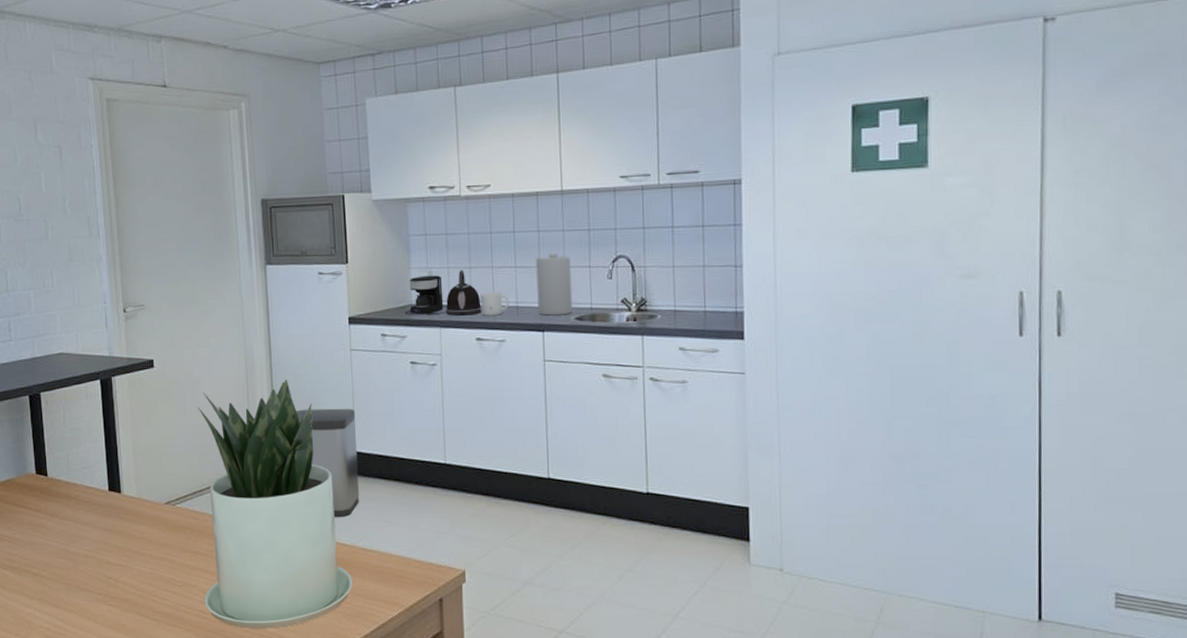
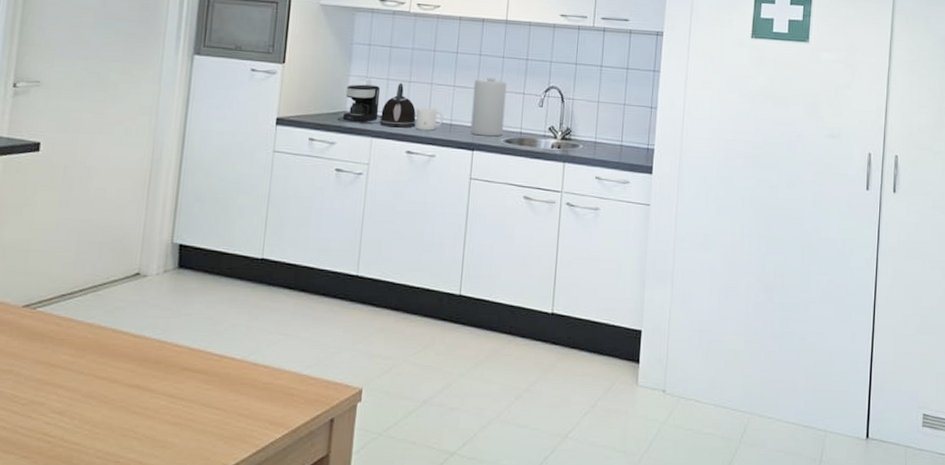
planter: present [197,379,353,629] -> none [51,176,237,454]
pedal bin: present [297,408,360,517] -> none [202,209,269,328]

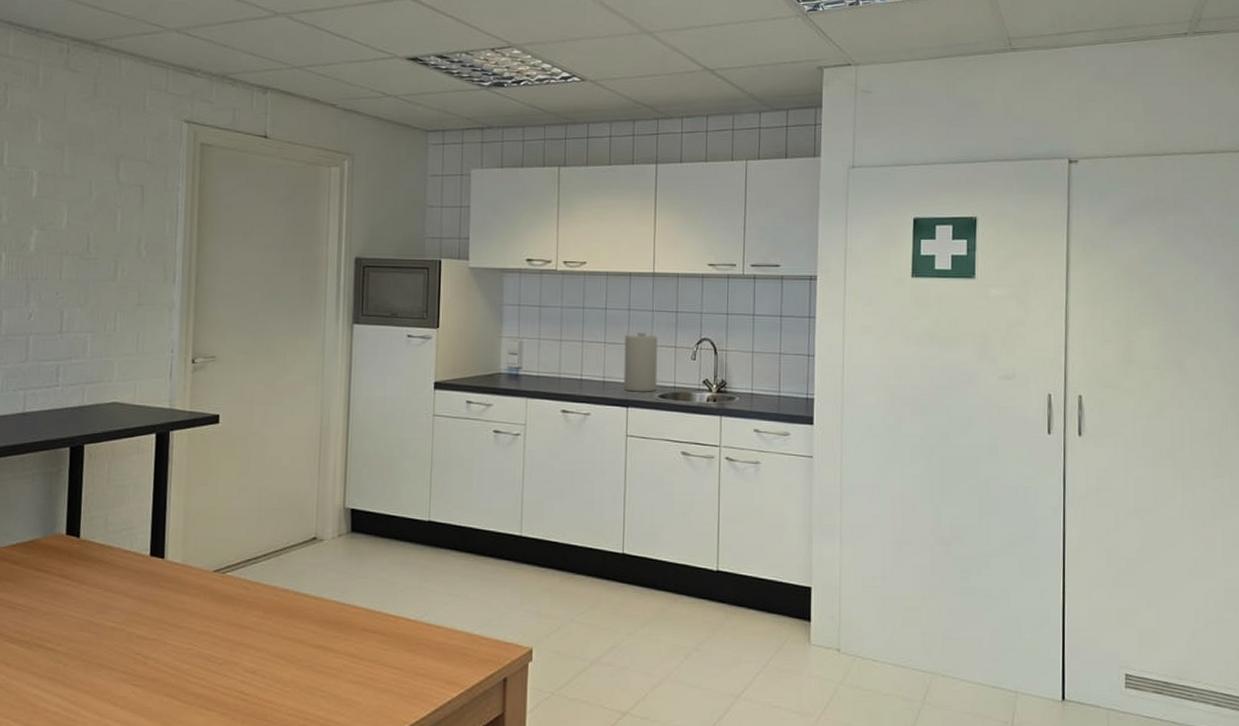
coffee maker: present [337,84,382,124] -> none [492,345,536,385]
kettle: present [379,83,416,128] -> none [533,342,569,387]
mug: present [415,107,444,131] -> none [568,365,597,389]

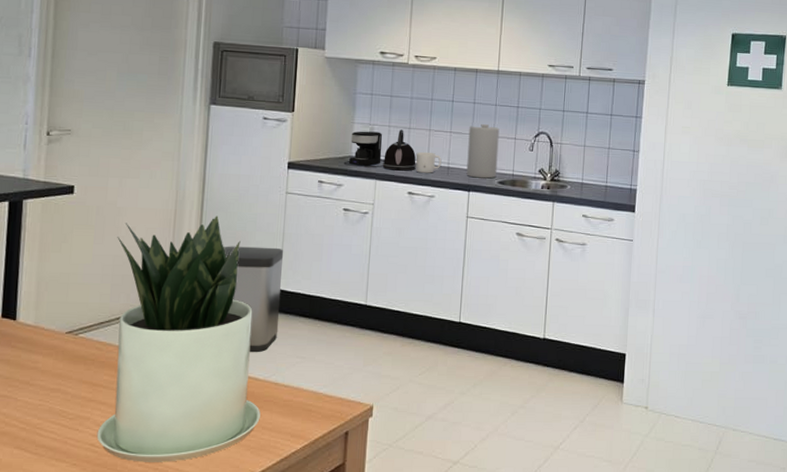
planter: none [246,442,413,712] -> present [96,216,261,462]
pedal bin: none [371,474,433,590] -> present [224,246,284,352]
coffee maker: none [492,345,536,385] -> present [343,131,385,168]
kettle: none [533,342,569,387] -> present [382,130,416,171]
mug: none [568,365,597,389] -> present [415,151,442,173]

